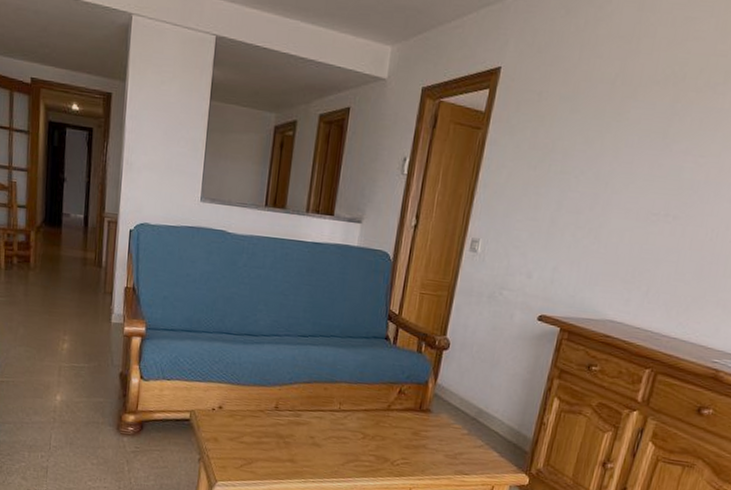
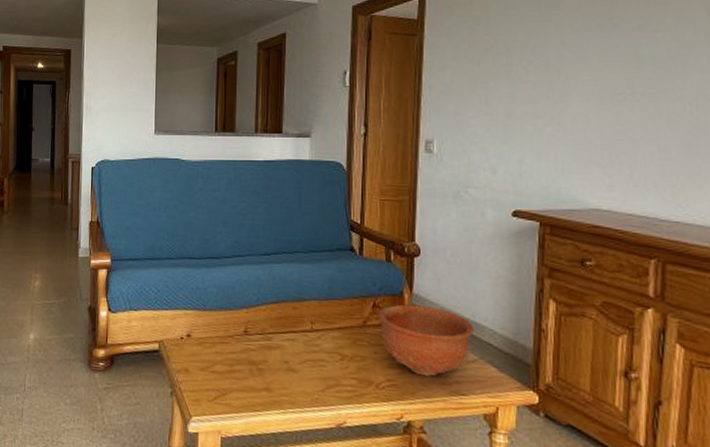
bowl: none [402,392,485,457] -> present [379,304,474,377]

